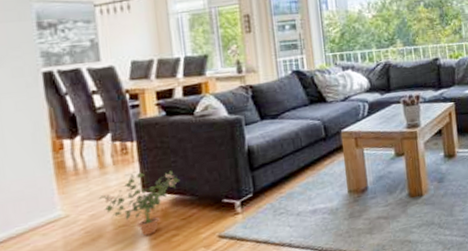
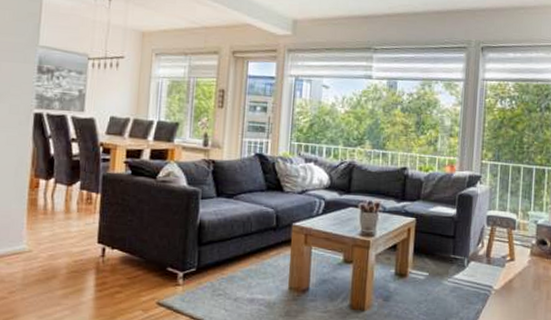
potted plant: present [98,170,181,236] -> none [59,224,133,286]

